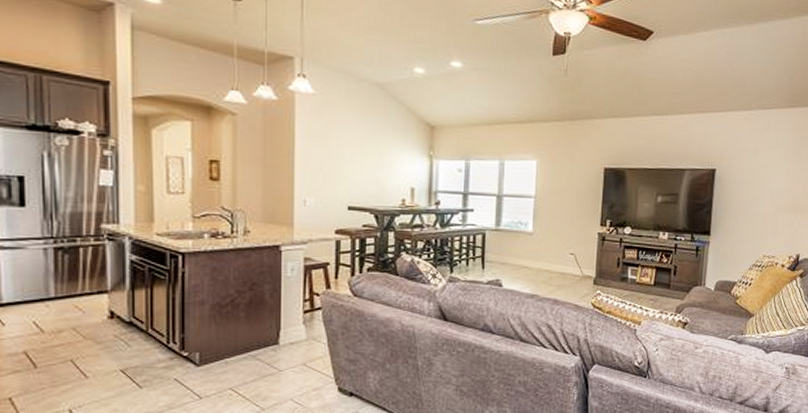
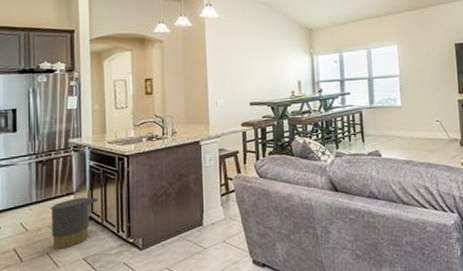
trash can: none [77,298,141,356] -> present [52,197,98,249]

